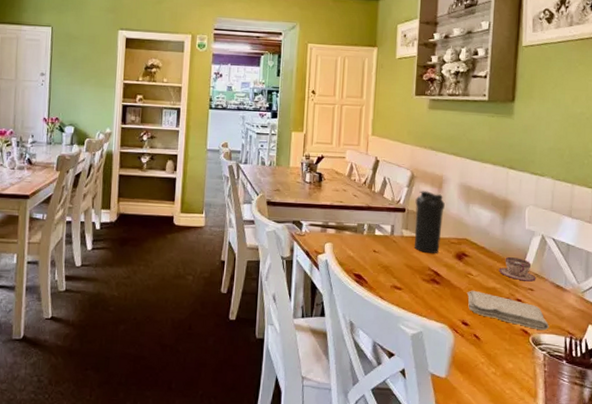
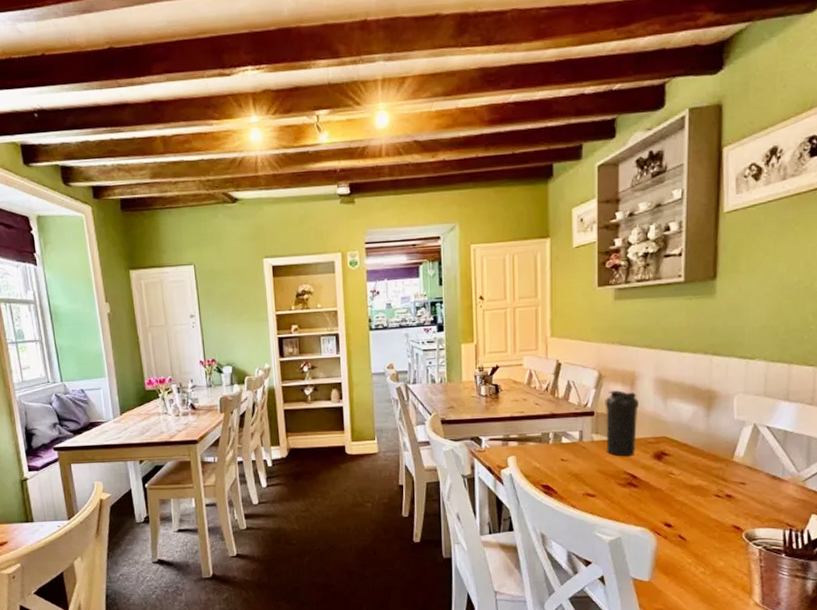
washcloth: present [467,290,549,331] -> none [668,490,765,525]
teacup: present [498,257,536,282] -> none [704,451,749,475]

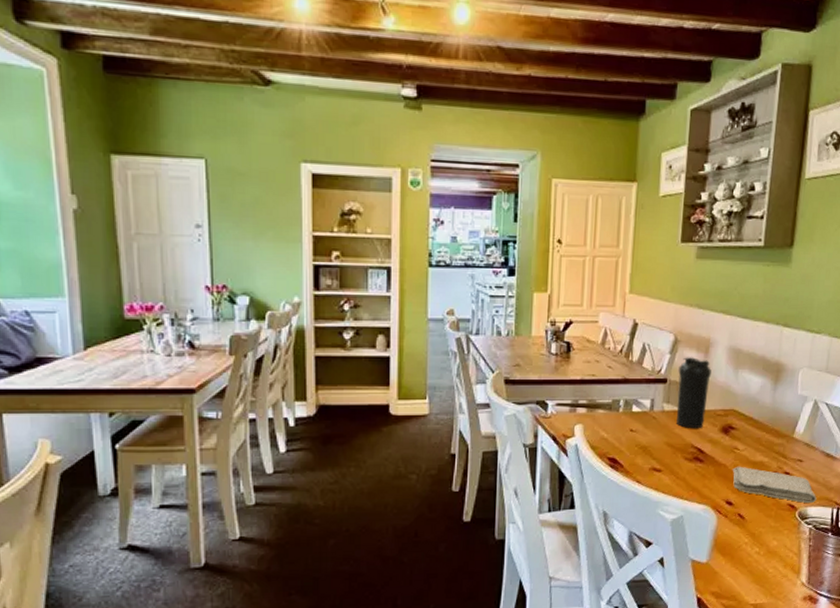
washcloth: none [668,490,765,525] -> present [732,466,817,504]

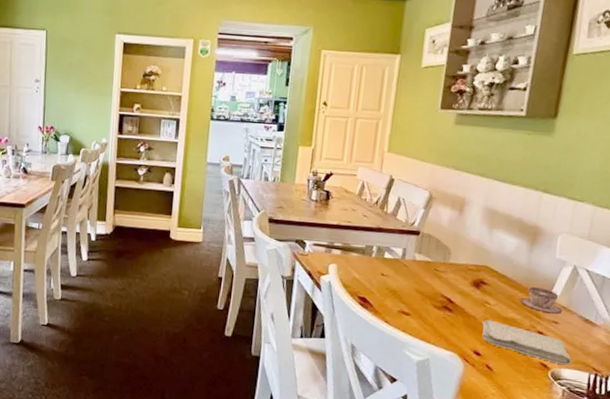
water bottle: present [677,357,711,429] -> none [427,213,465,280]
teacup: none [767,427,806,452] -> present [520,287,563,314]

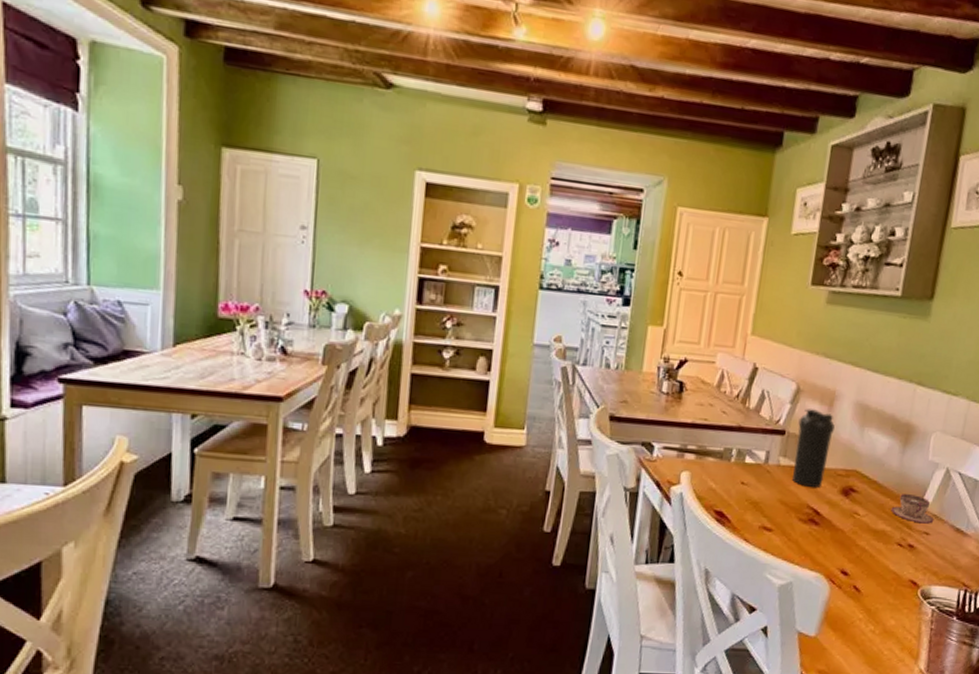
water bottle: none [427,213,465,280] -> present [792,409,835,488]
washcloth: present [482,319,573,366] -> none [850,533,943,582]

